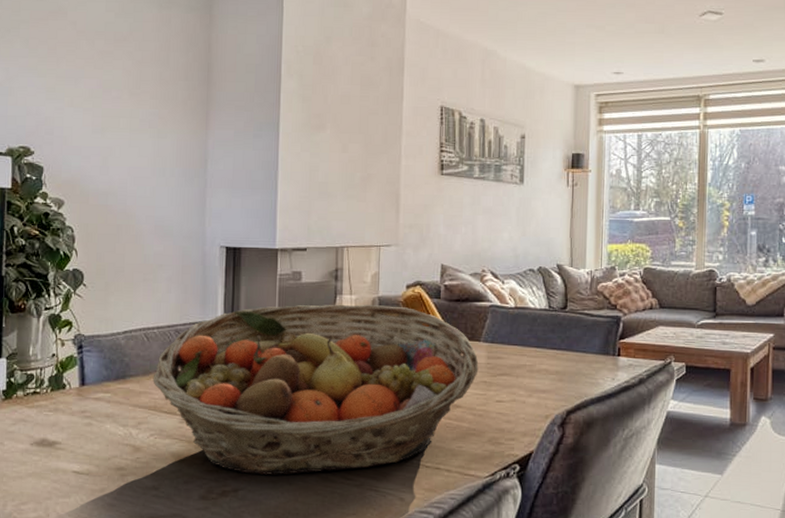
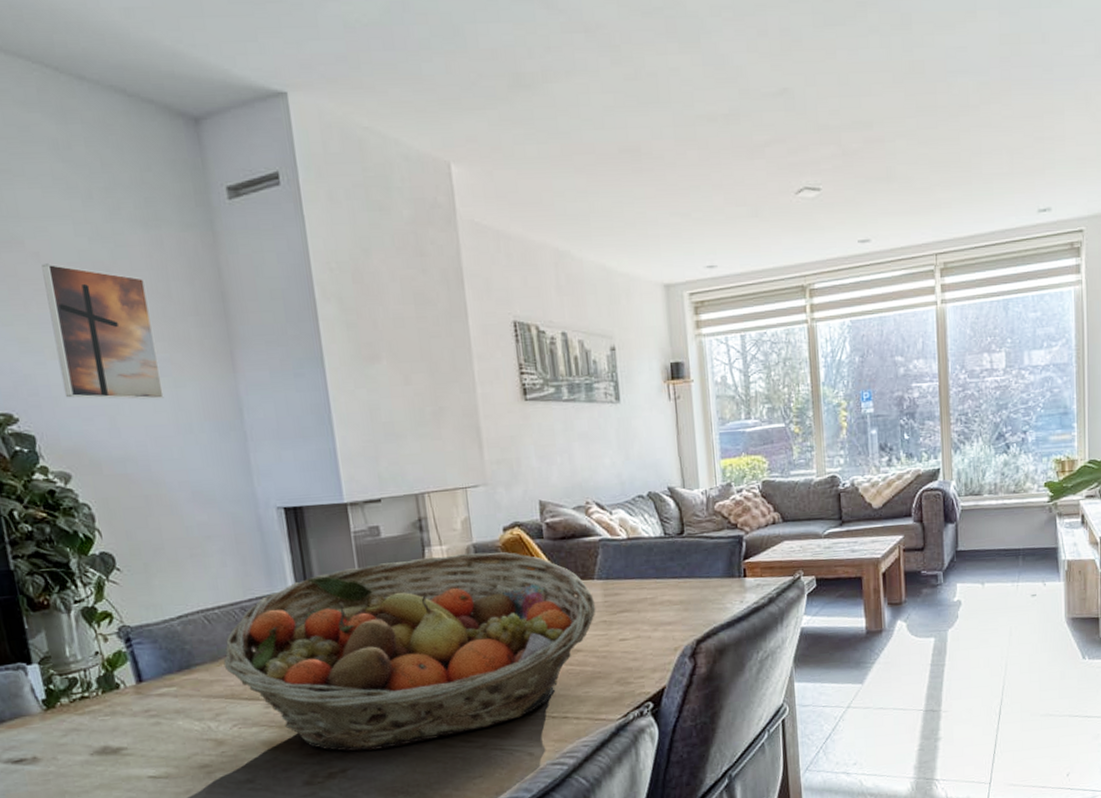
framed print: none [72,31,151,147] -> present [41,263,164,400]

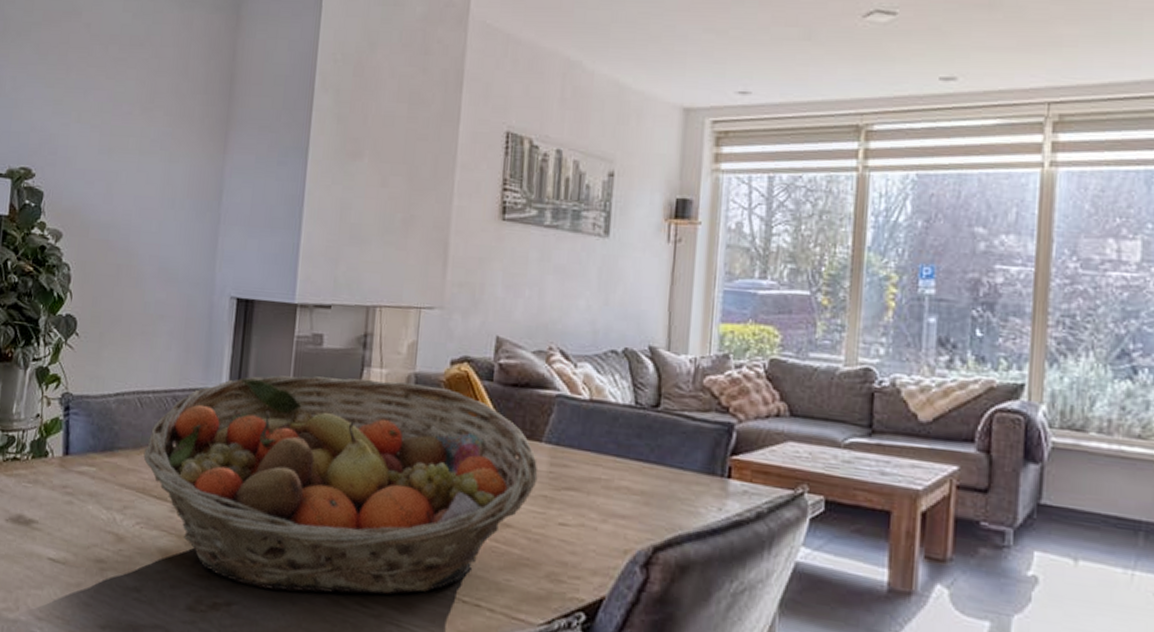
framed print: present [41,263,164,400] -> none [77,34,169,172]

